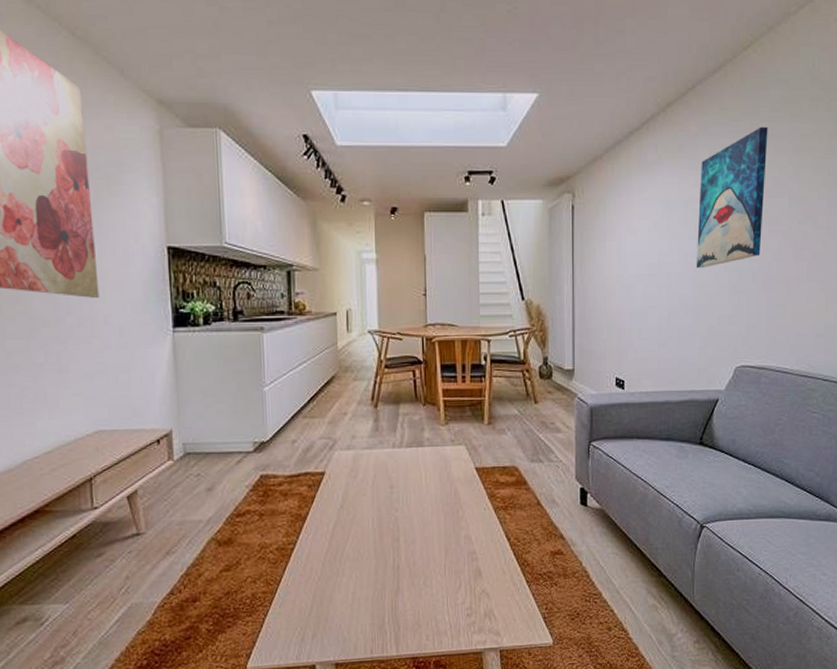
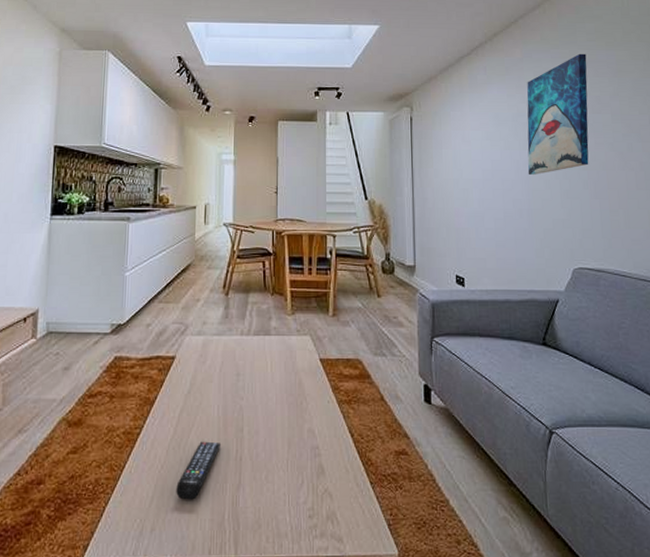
remote control: none [335,552,377,607] -> present [176,441,220,500]

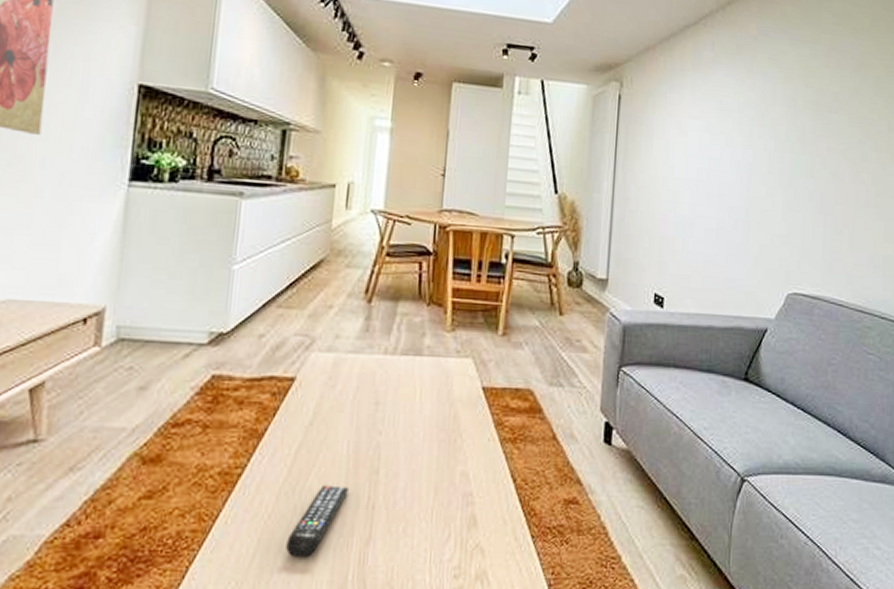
wall art: present [527,53,589,176] -> none [749,38,829,181]

